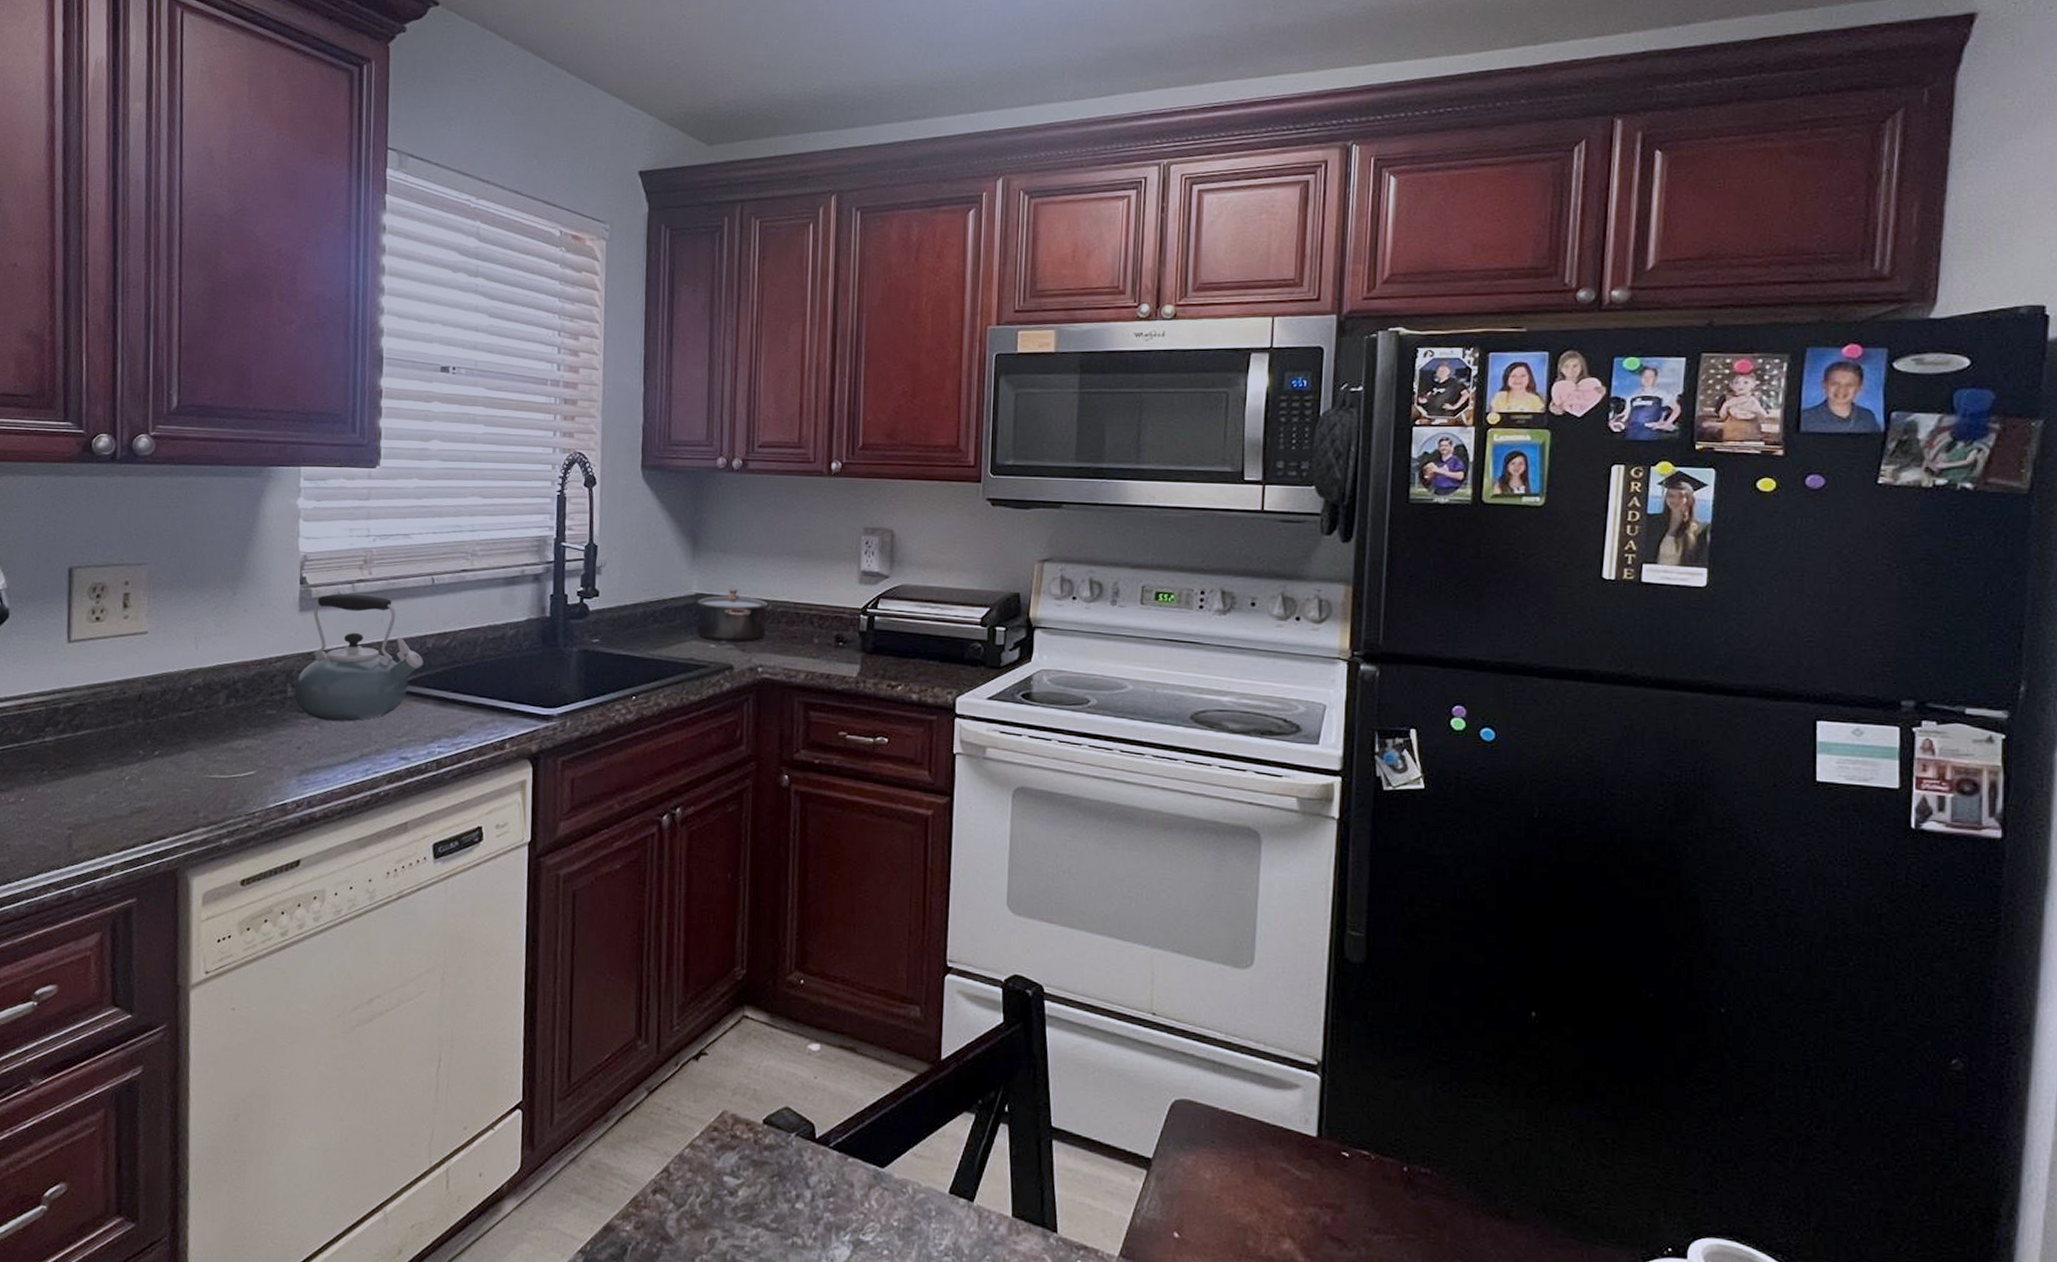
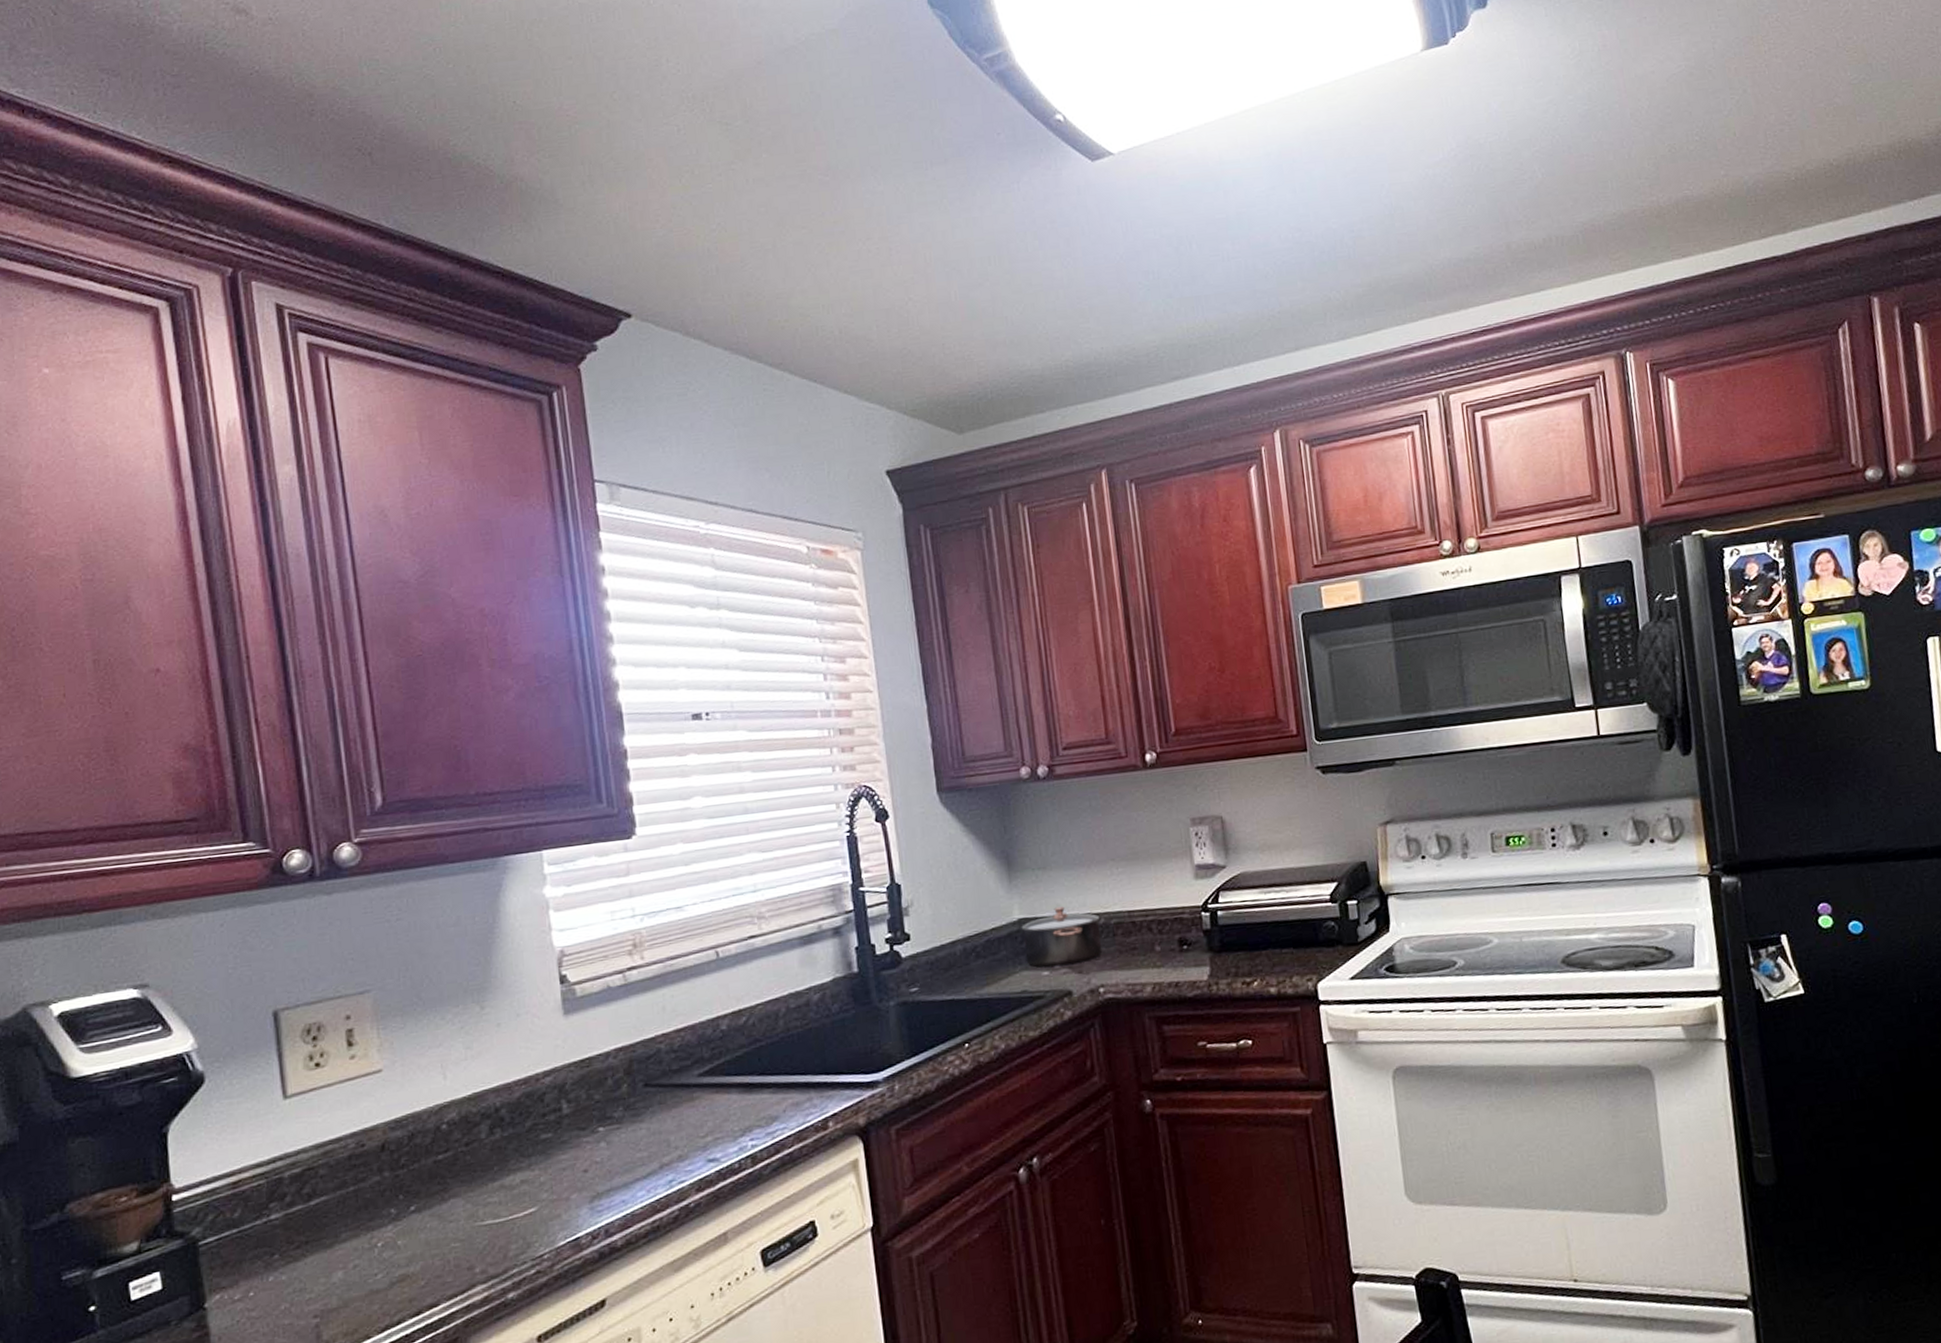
kettle: present [294,593,423,722] -> none [570,982,719,1134]

